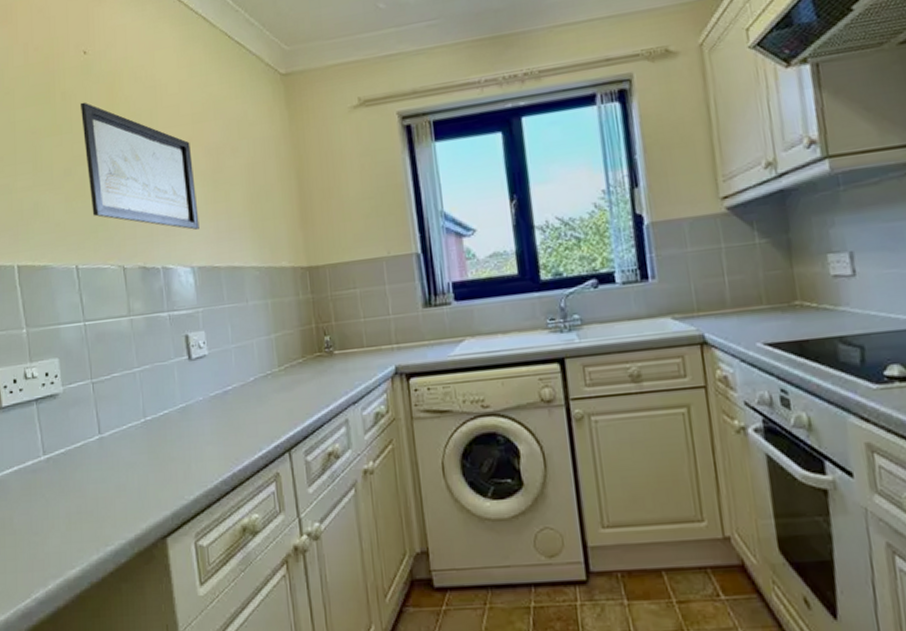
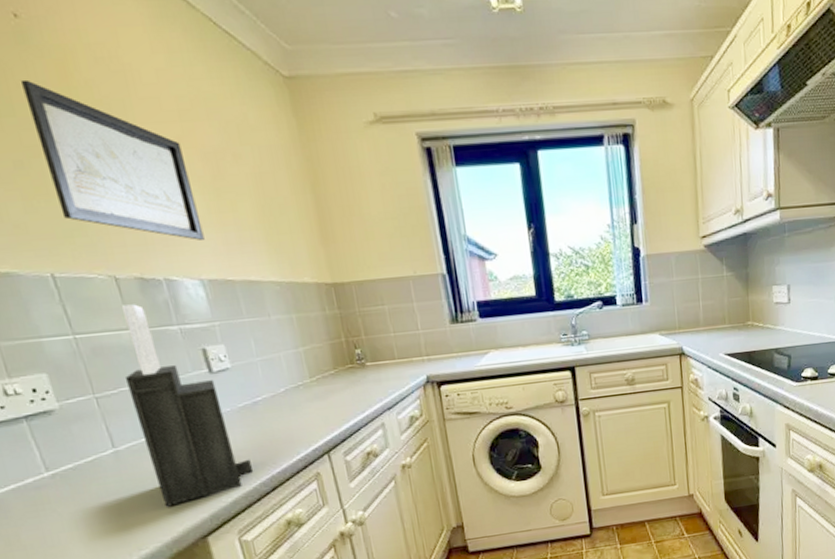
knife block: none [118,292,217,500] -> present [121,304,254,507]

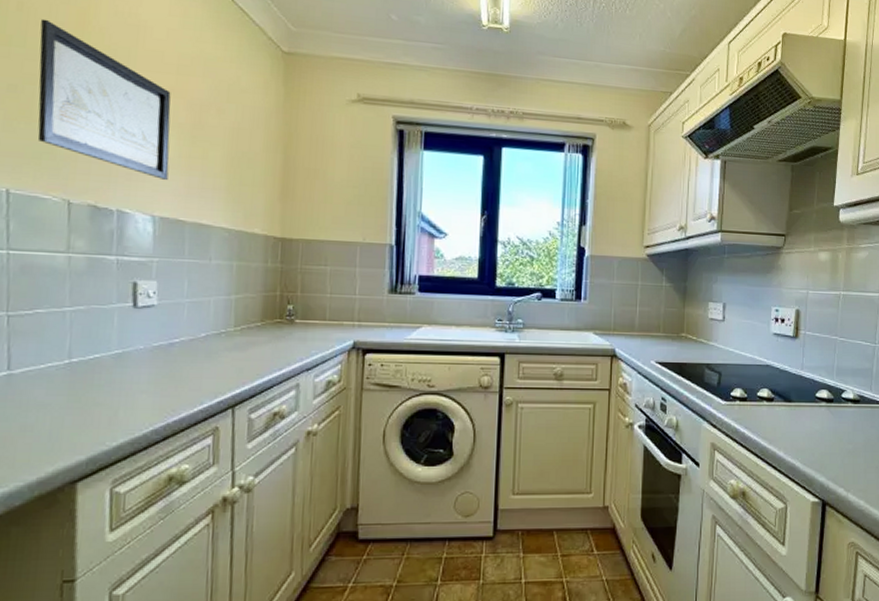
knife block: present [121,304,254,507] -> none [41,229,150,442]

